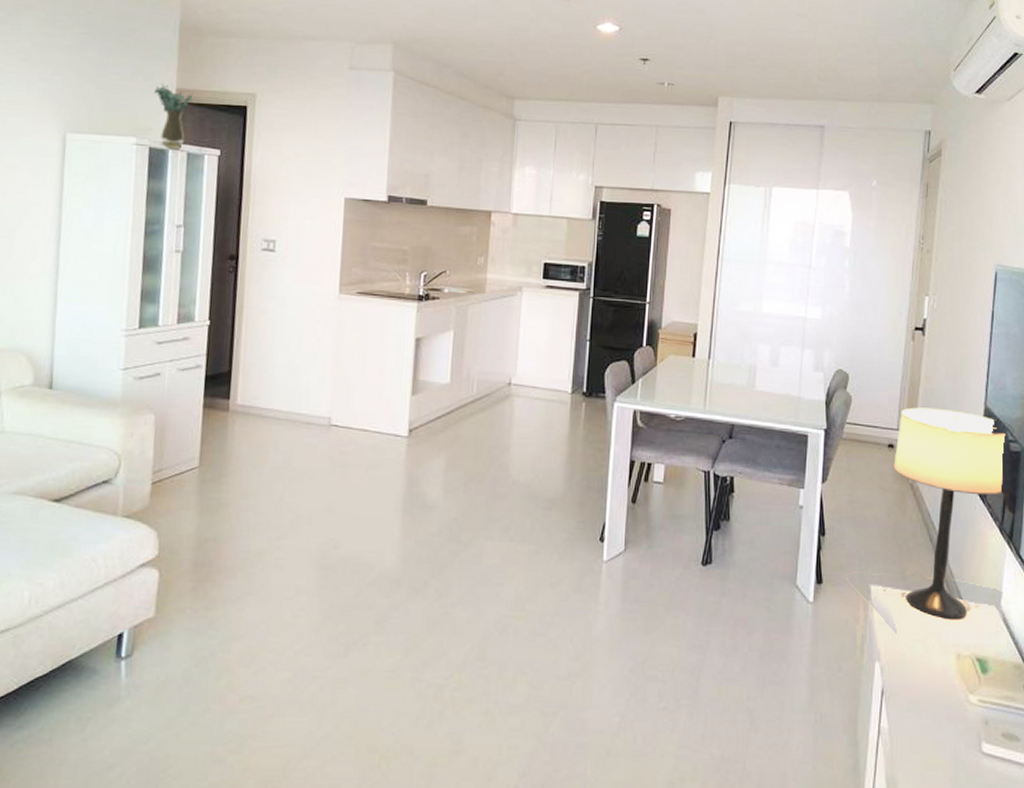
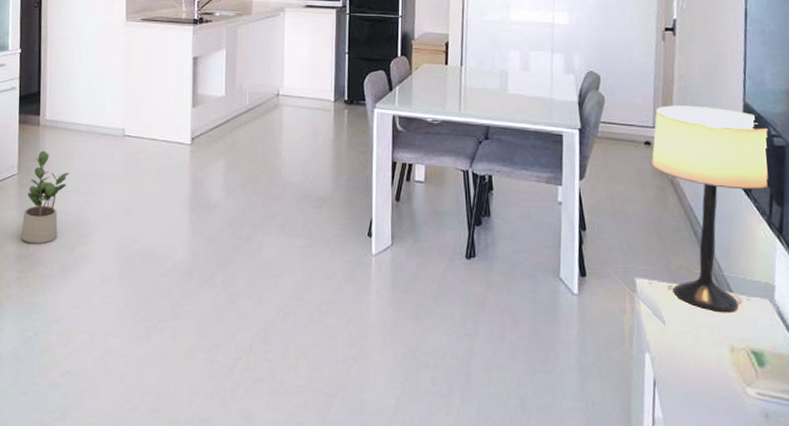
potted plant: none [198,440,262,549] -> present [20,150,69,244]

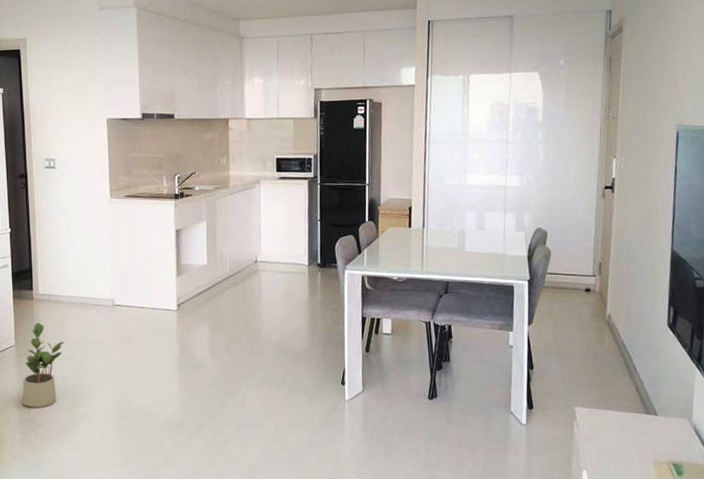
table lamp: present [651,105,769,312] -> none [591,255,692,432]

